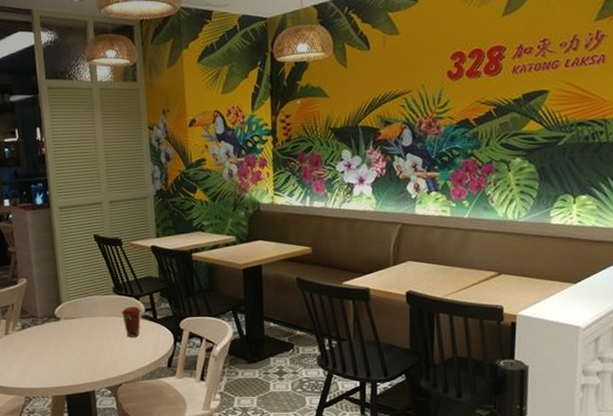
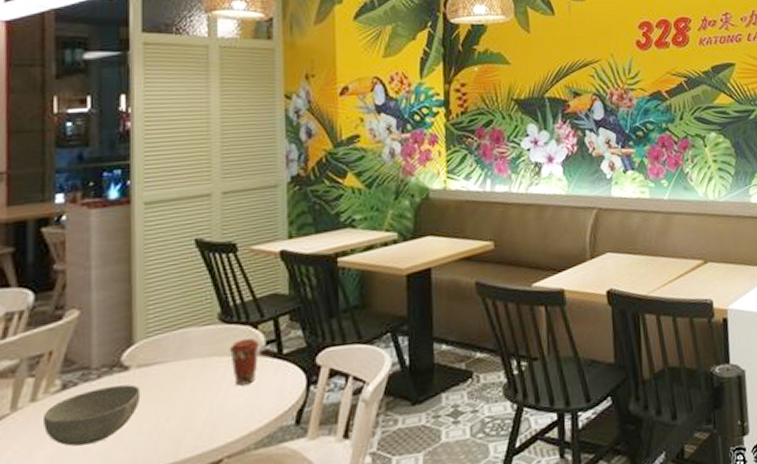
bowl: none [13,329,69,364] -> present [42,384,141,447]

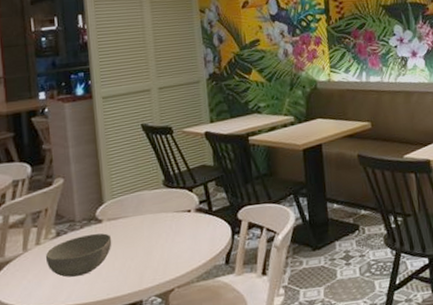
coffee cup: present [228,338,260,386] -> none [172,199,195,235]

